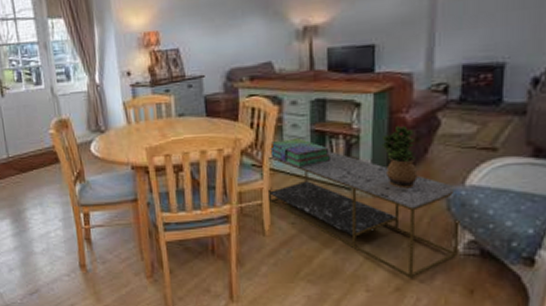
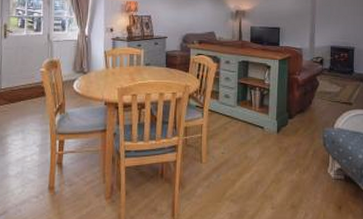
coffee table: present [267,151,460,279] -> none [206,99,332,198]
stack of books: present [268,137,332,167] -> none [208,87,251,110]
potted plant: present [381,125,418,189] -> none [283,83,306,129]

